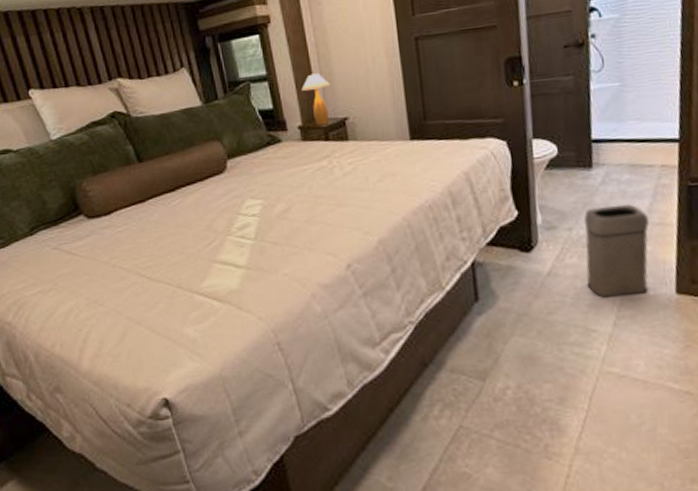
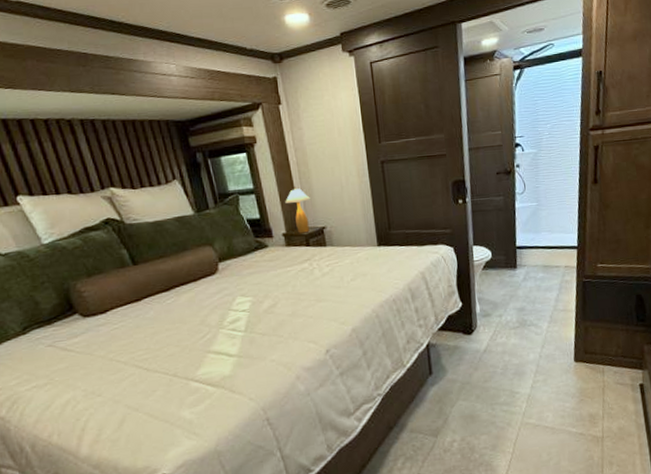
trash bin: present [584,203,649,298] -> none [511,295,556,367]

